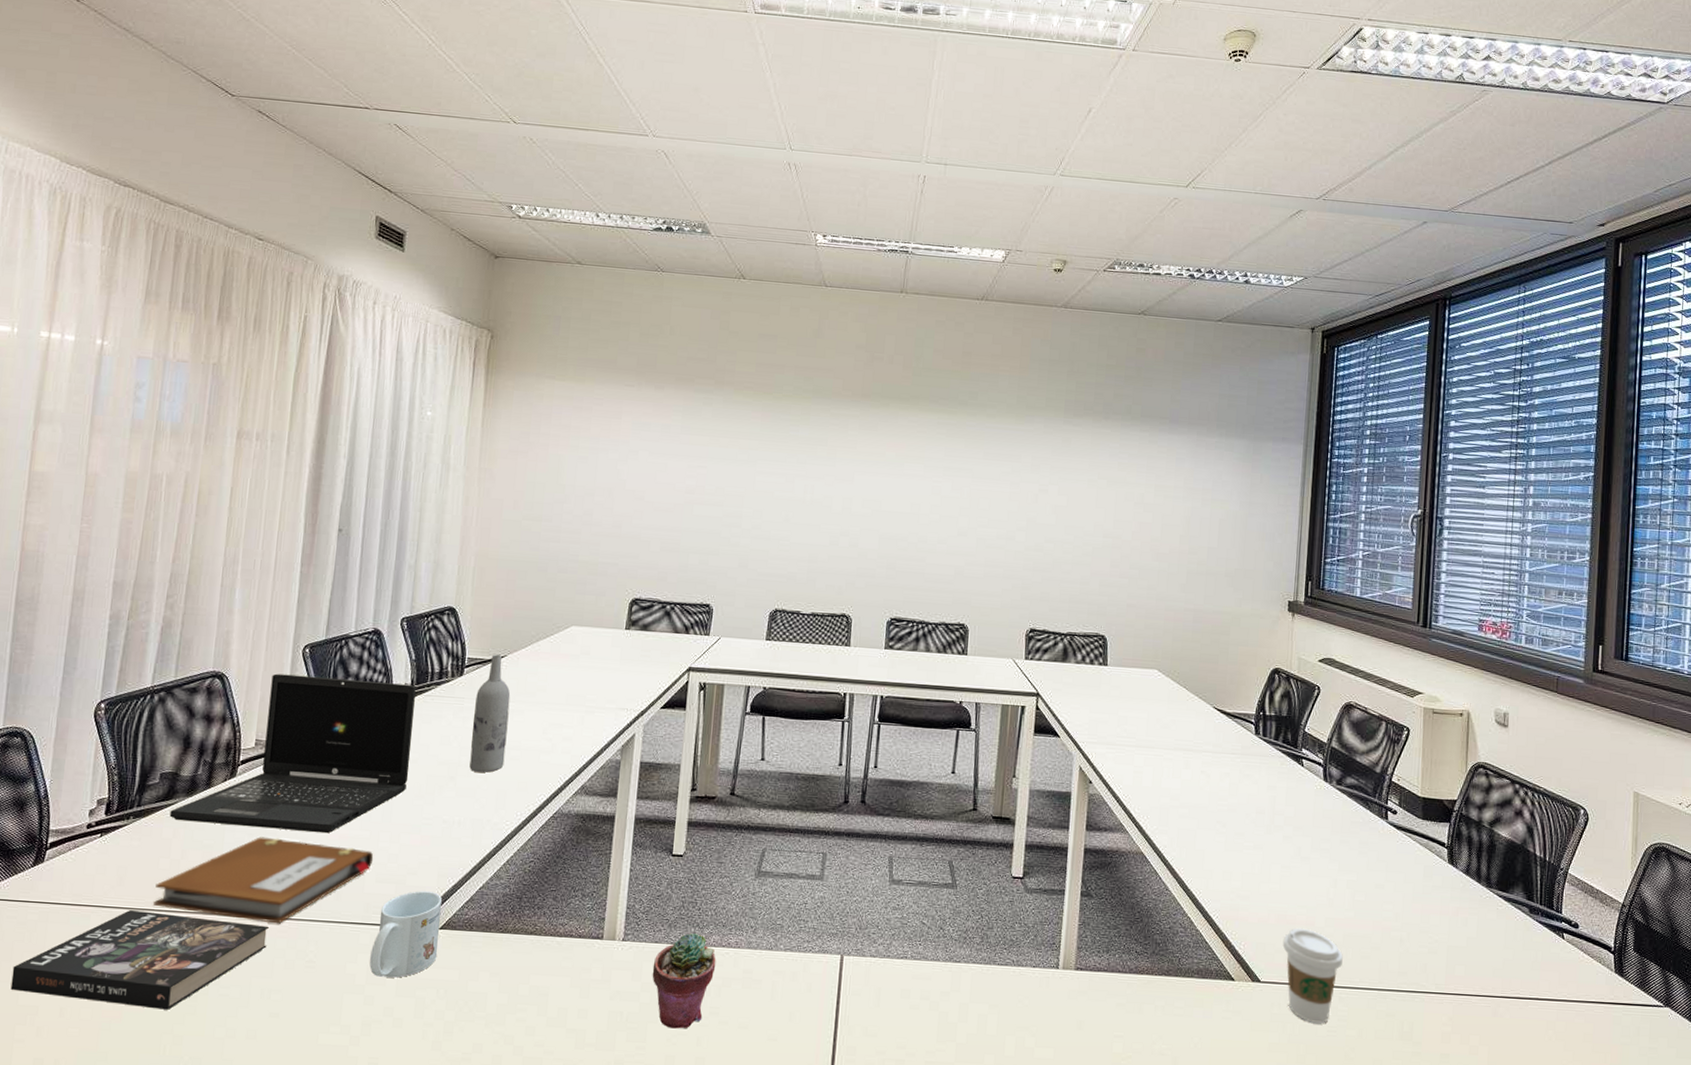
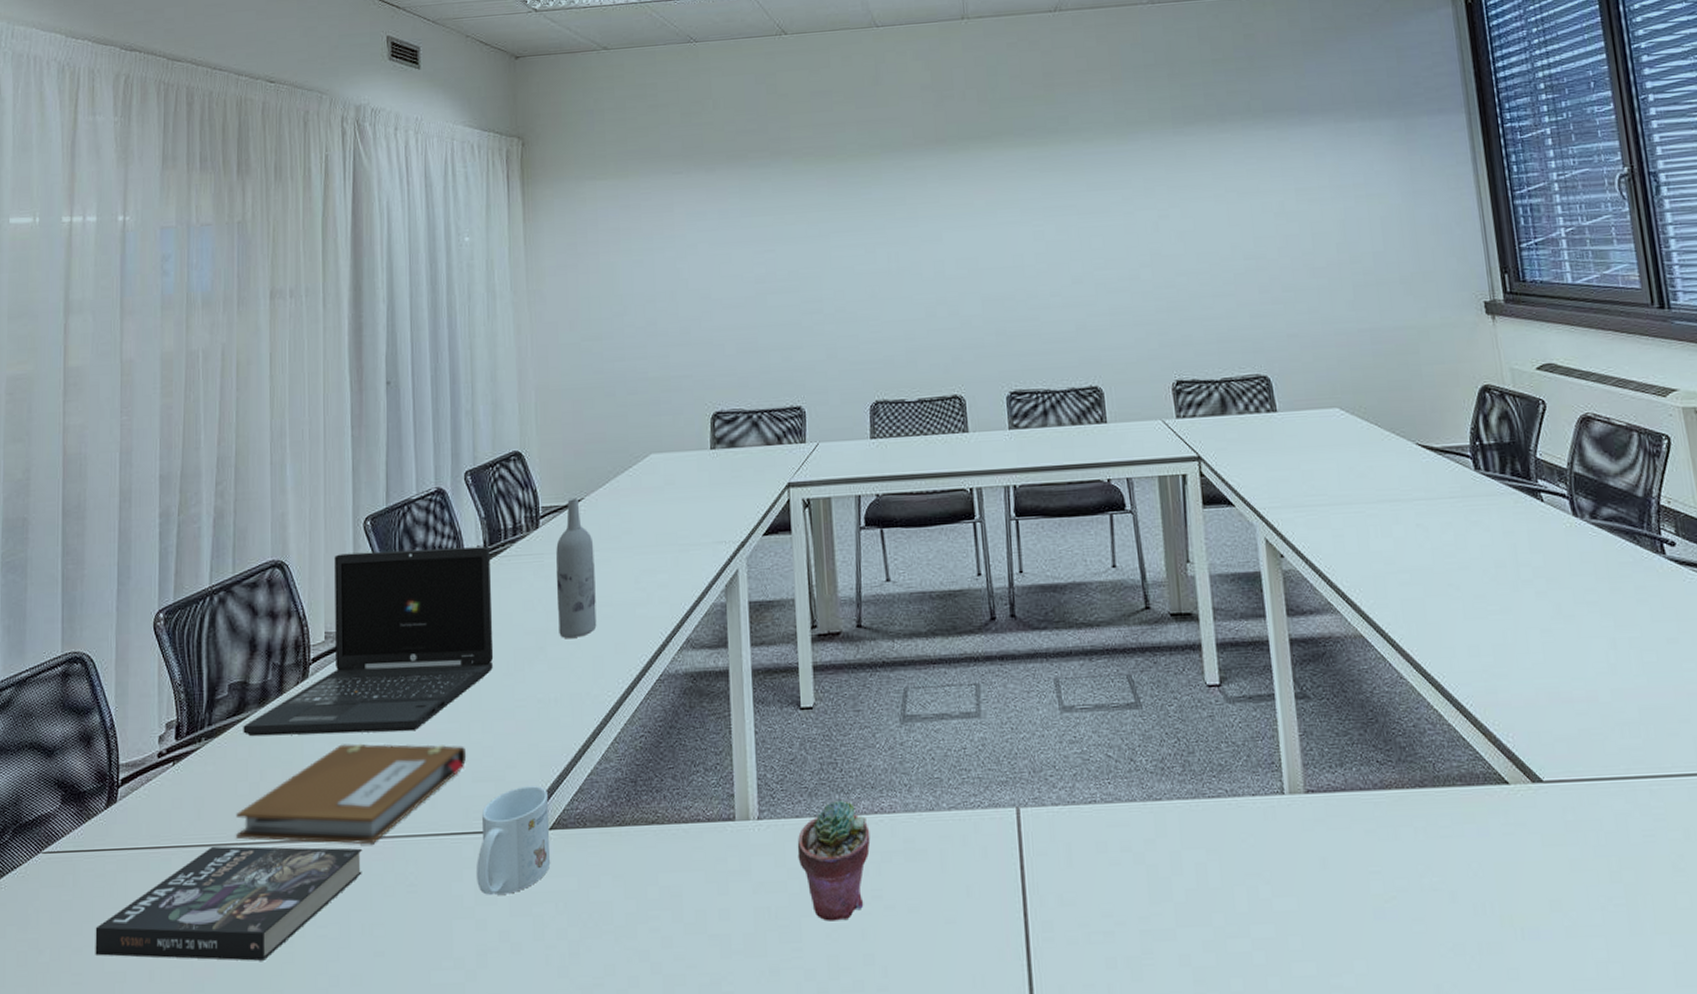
coffee cup: present [1282,928,1343,1023] -> none [1561,706,1645,828]

